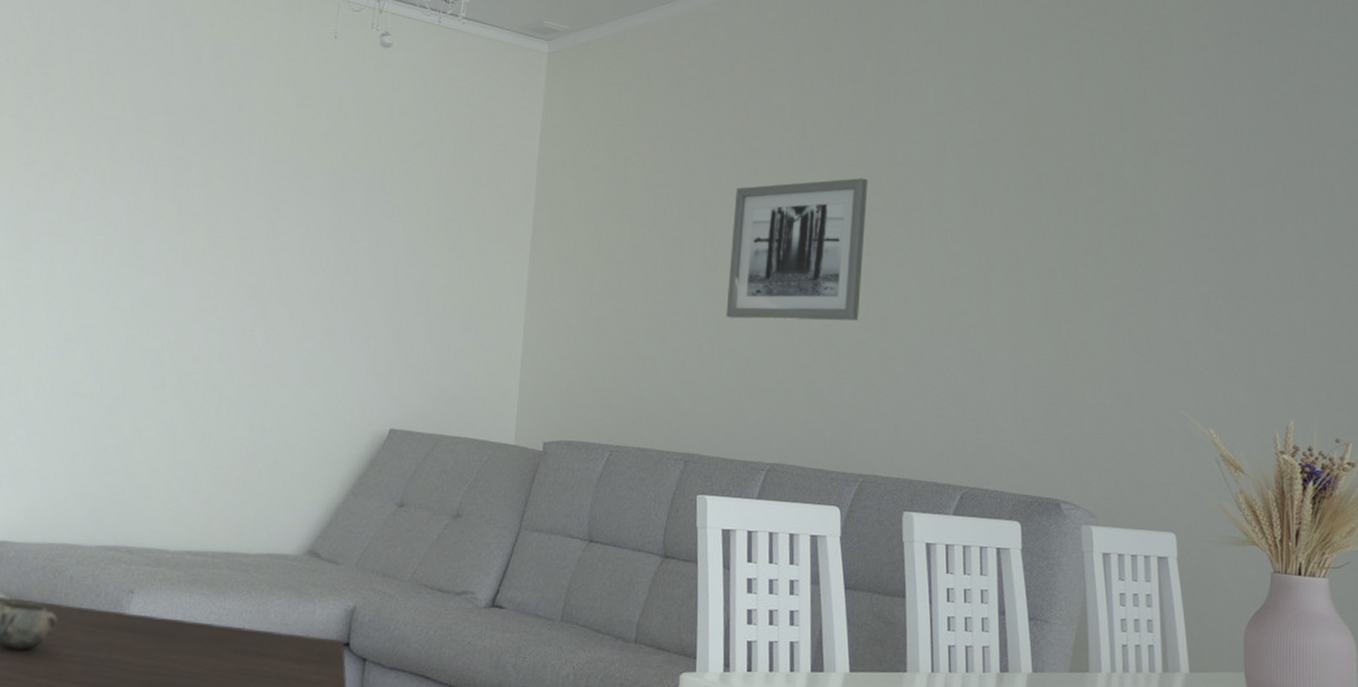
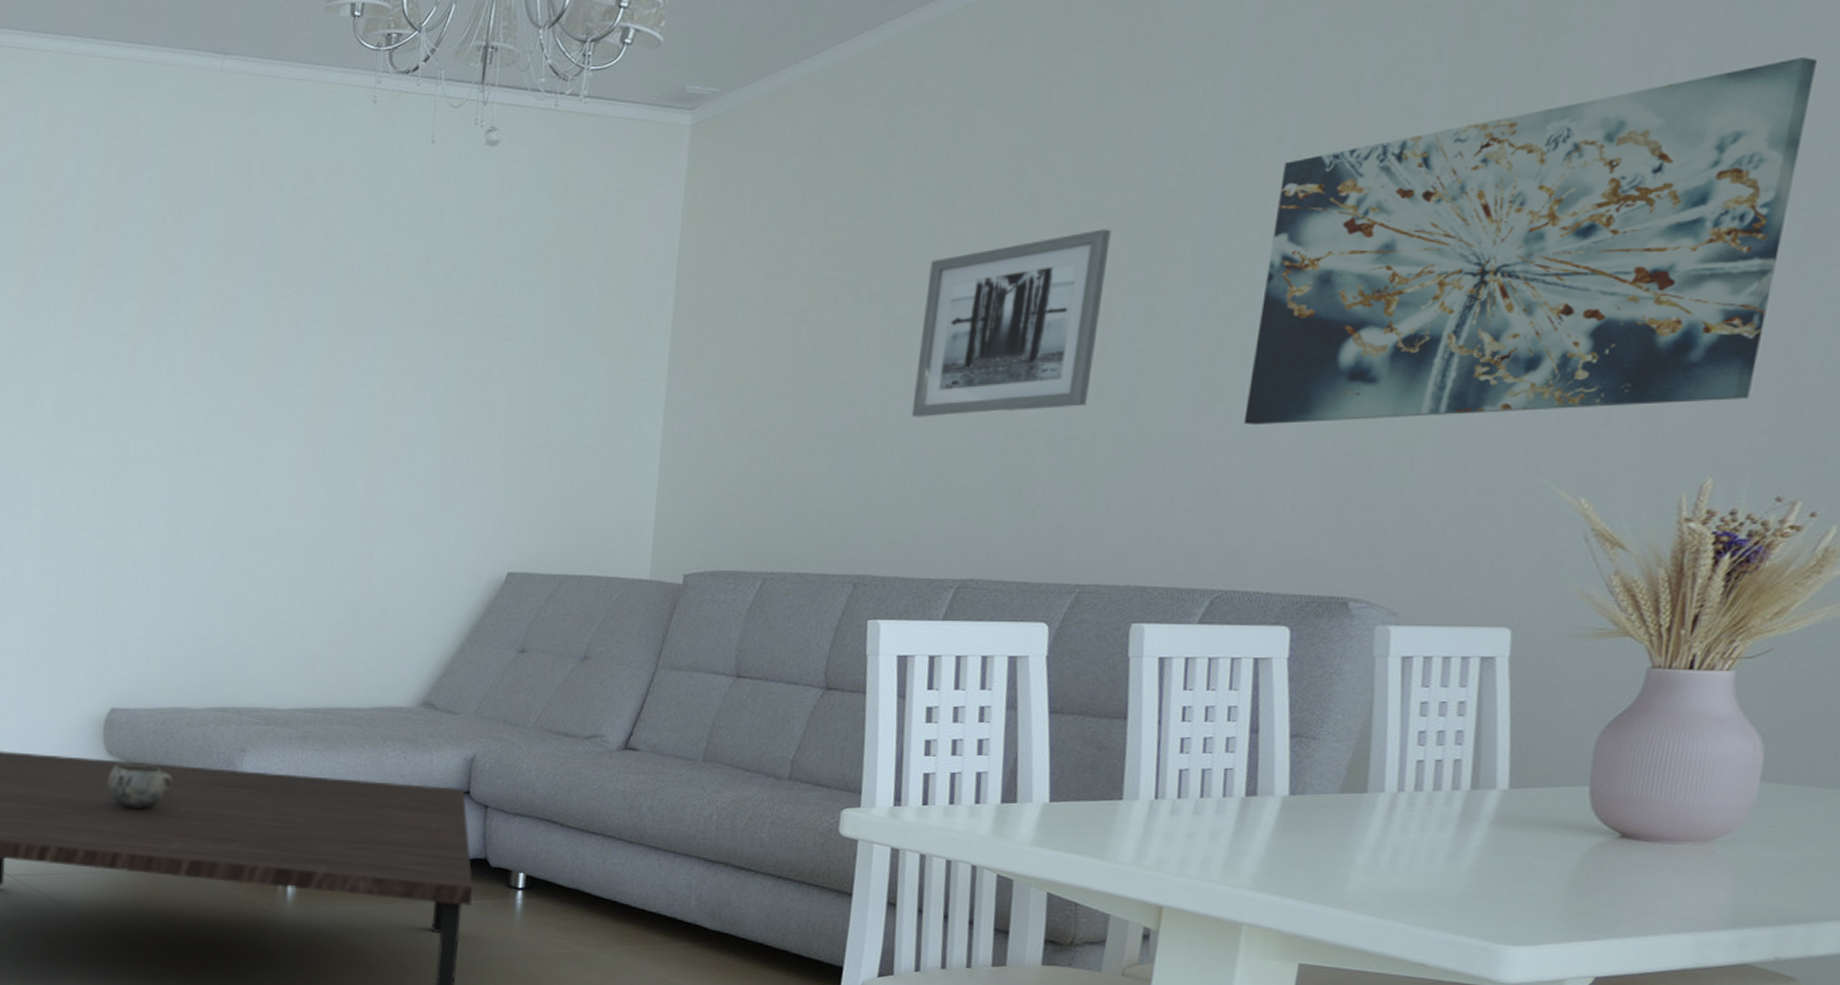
wall art: none [973,112,1315,361] -> present [1243,57,1817,424]

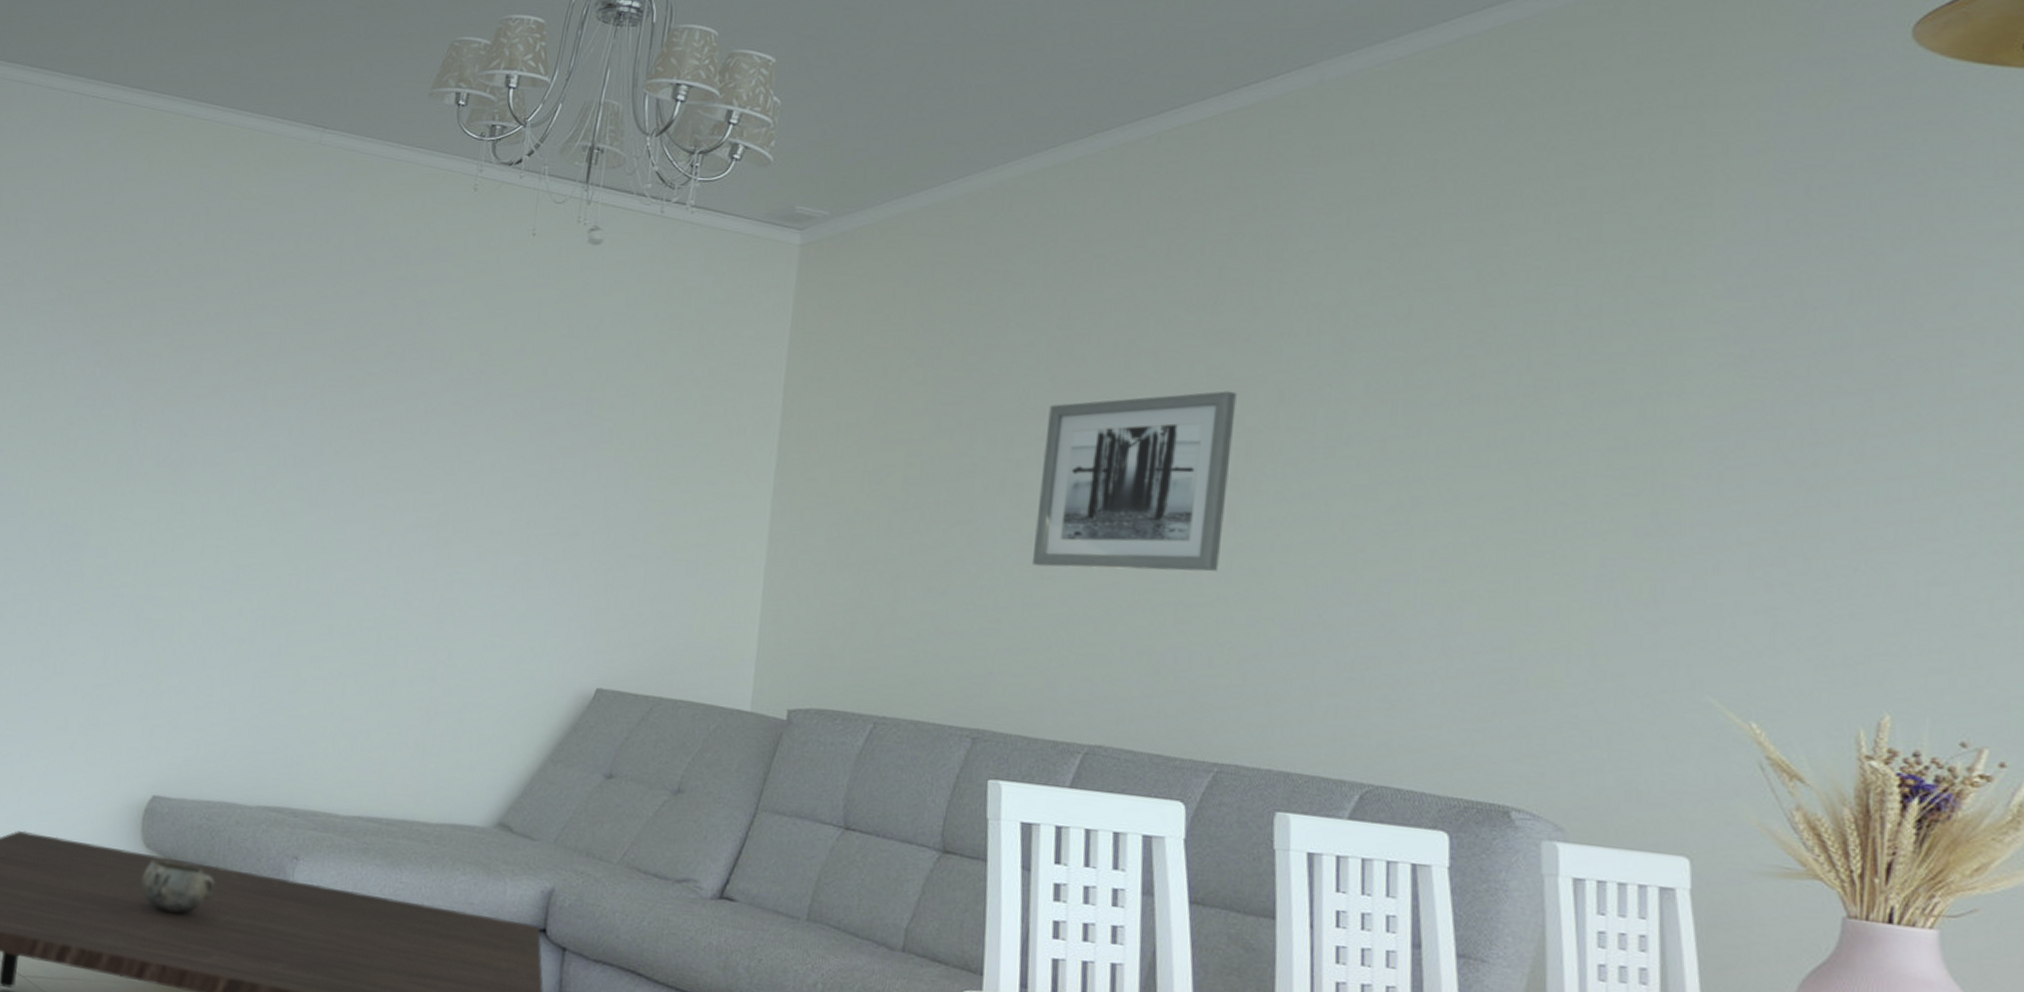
wall art: present [1243,57,1817,424] -> none [1385,292,1948,634]

